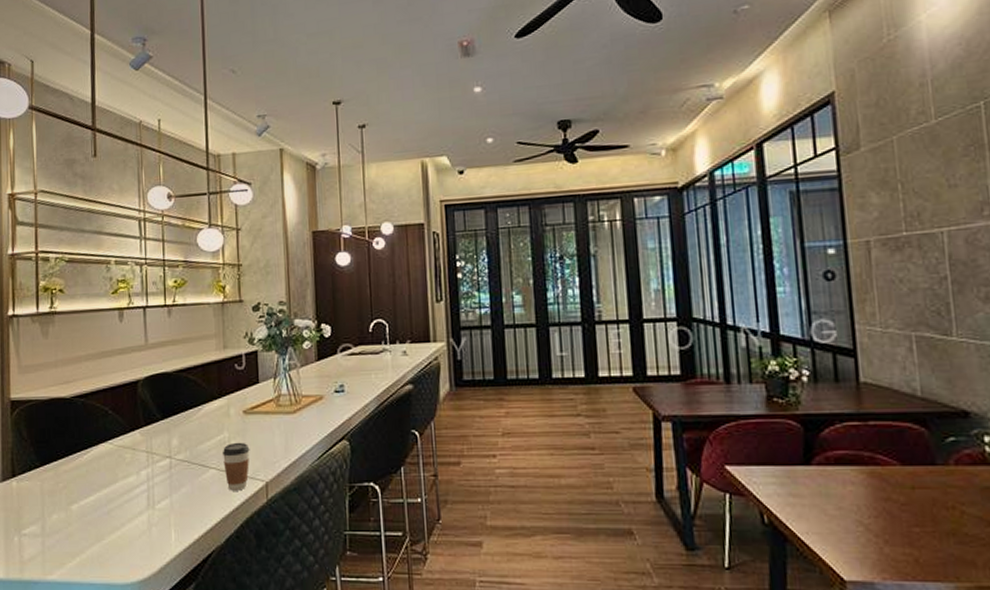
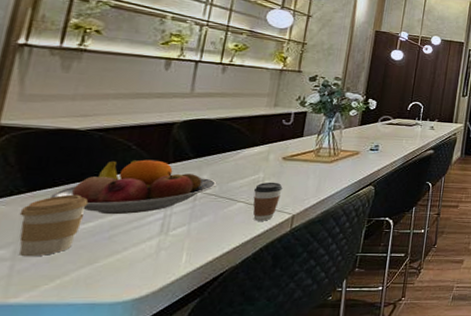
coffee cup: none [39,467,86,533] -> present [19,194,89,257]
fruit bowl: none [58,424,187,488] -> present [50,159,217,215]

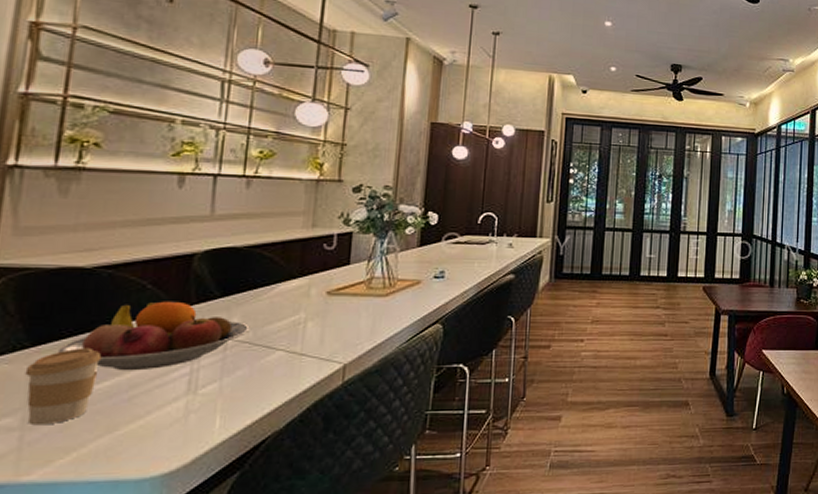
coffee cup: present [253,182,283,221] -> none [294,323,330,373]

